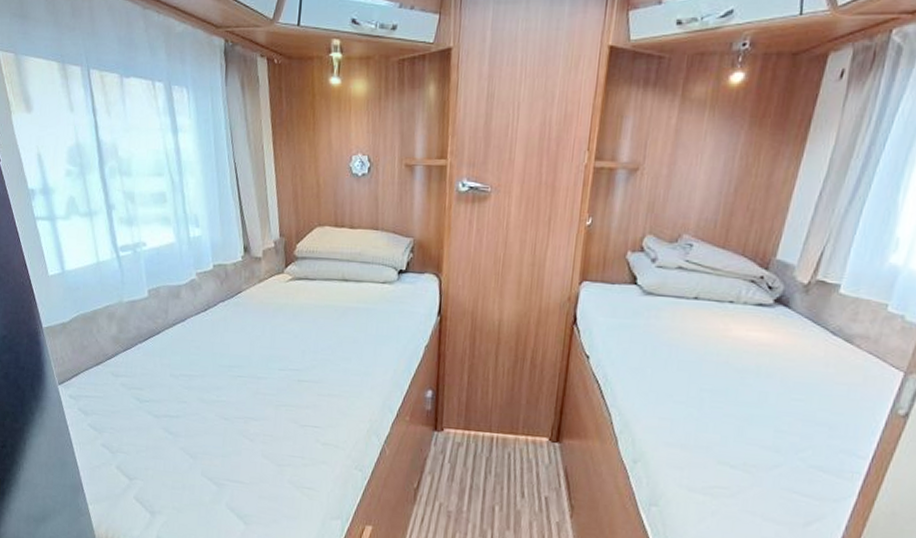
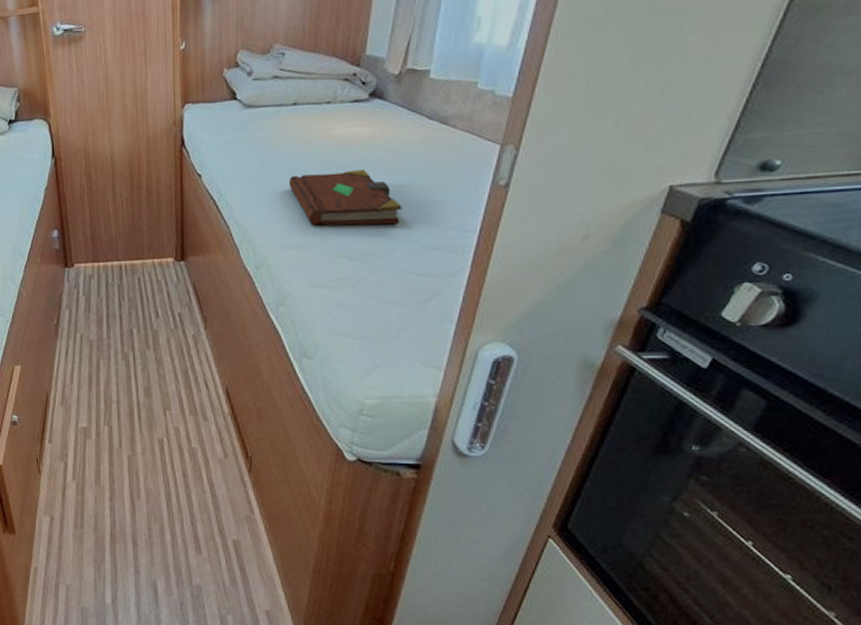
book: none [678,372,794,439] -> present [288,170,402,226]

